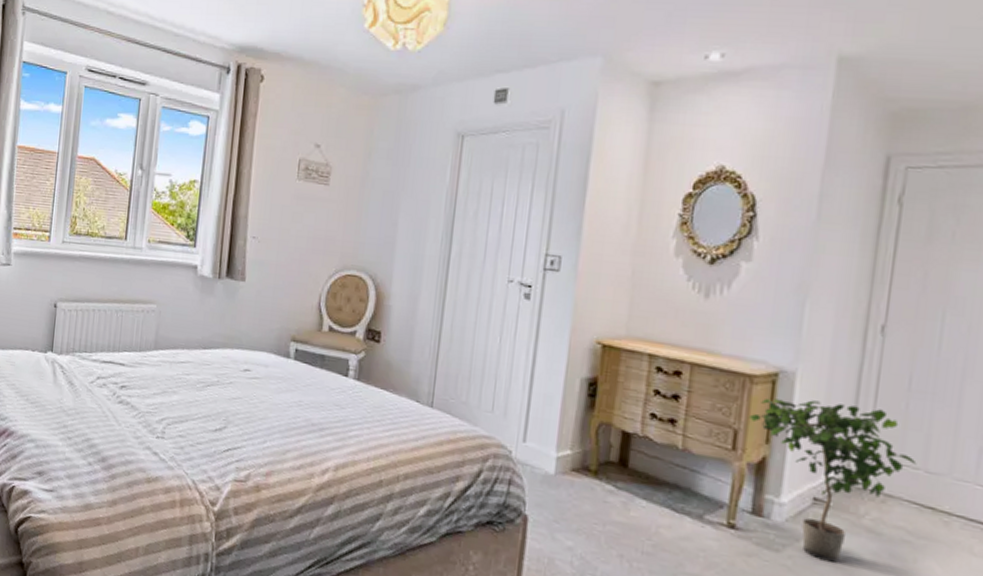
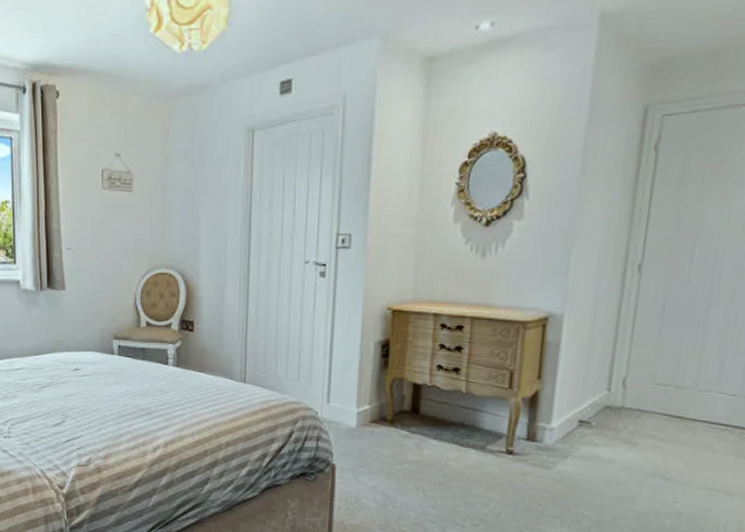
potted plant: present [750,398,917,563] -> none [523,337,668,472]

